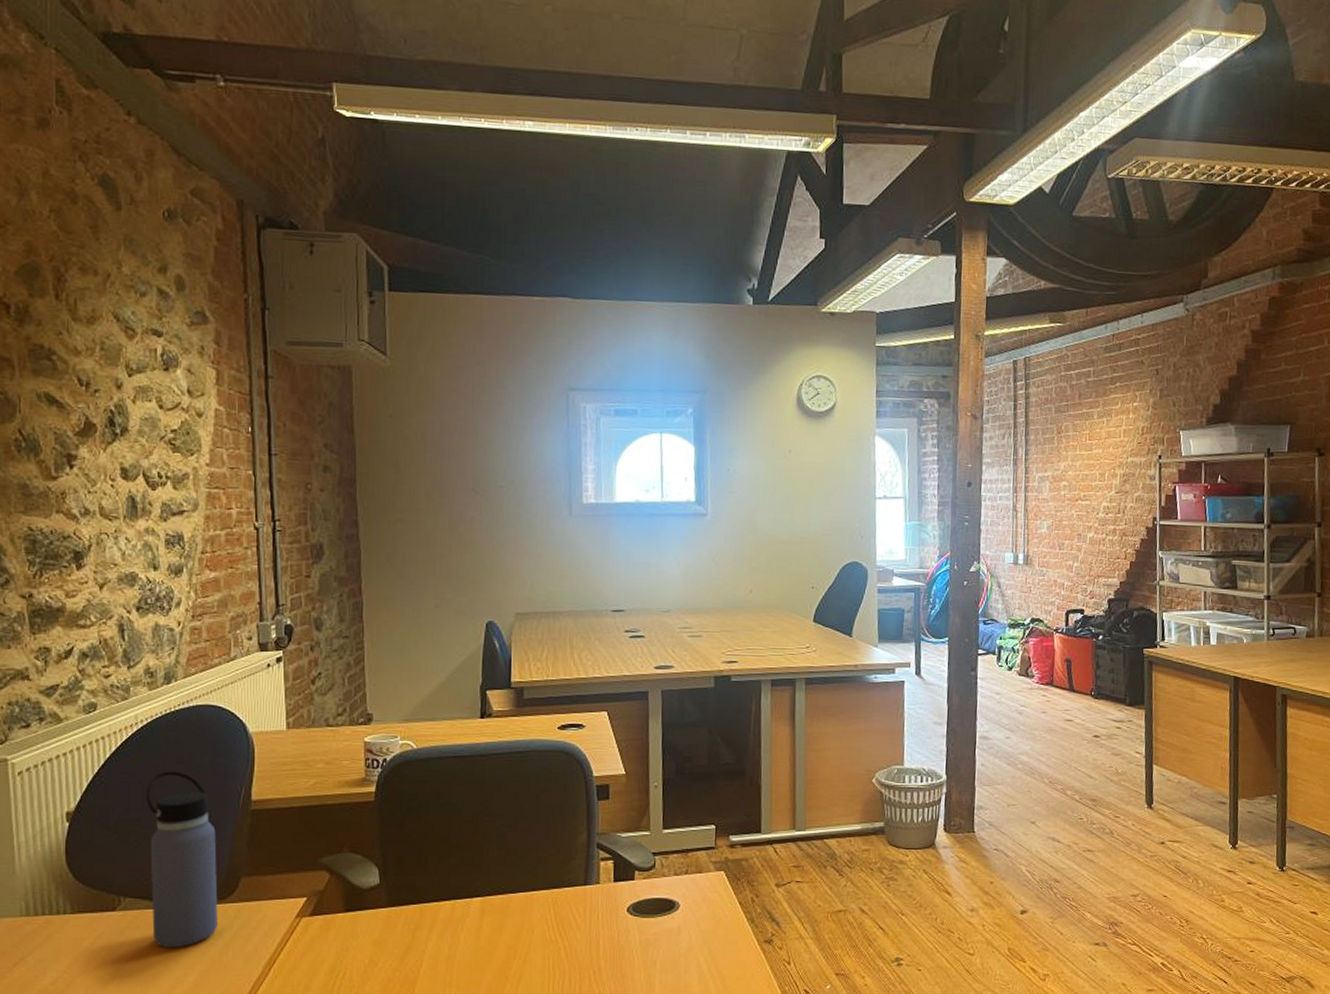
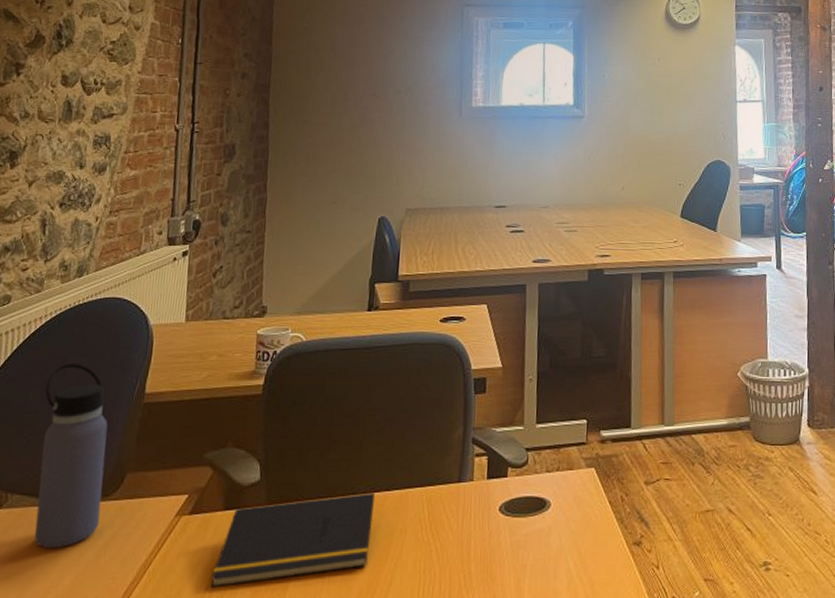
notepad: none [338,895,500,983] -> present [210,492,376,588]

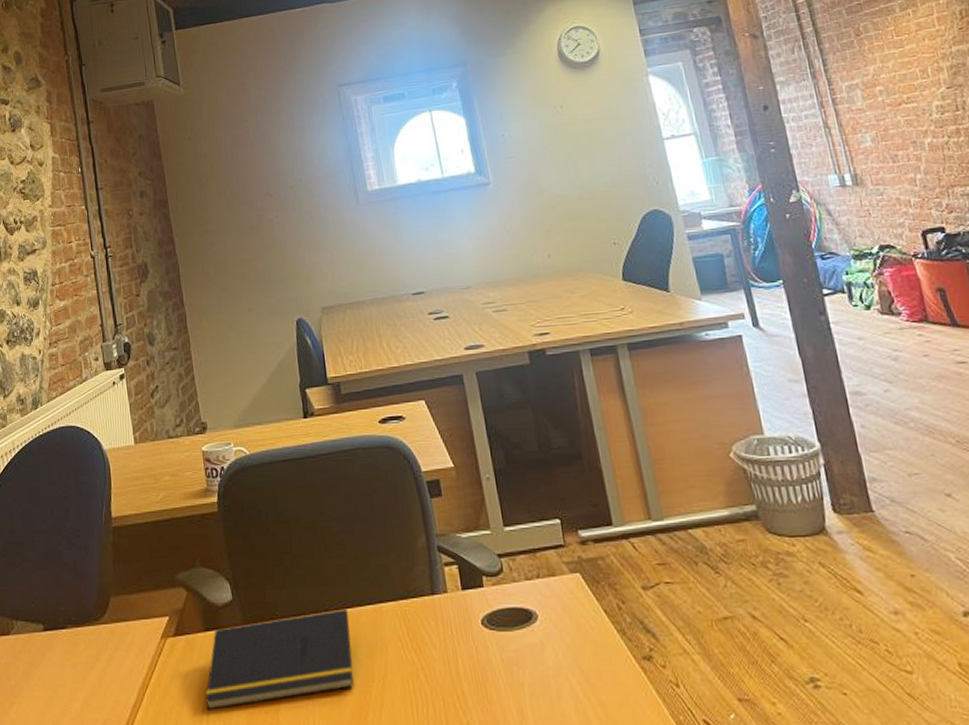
water bottle: present [34,363,108,549] -> none [26,492,95,673]

